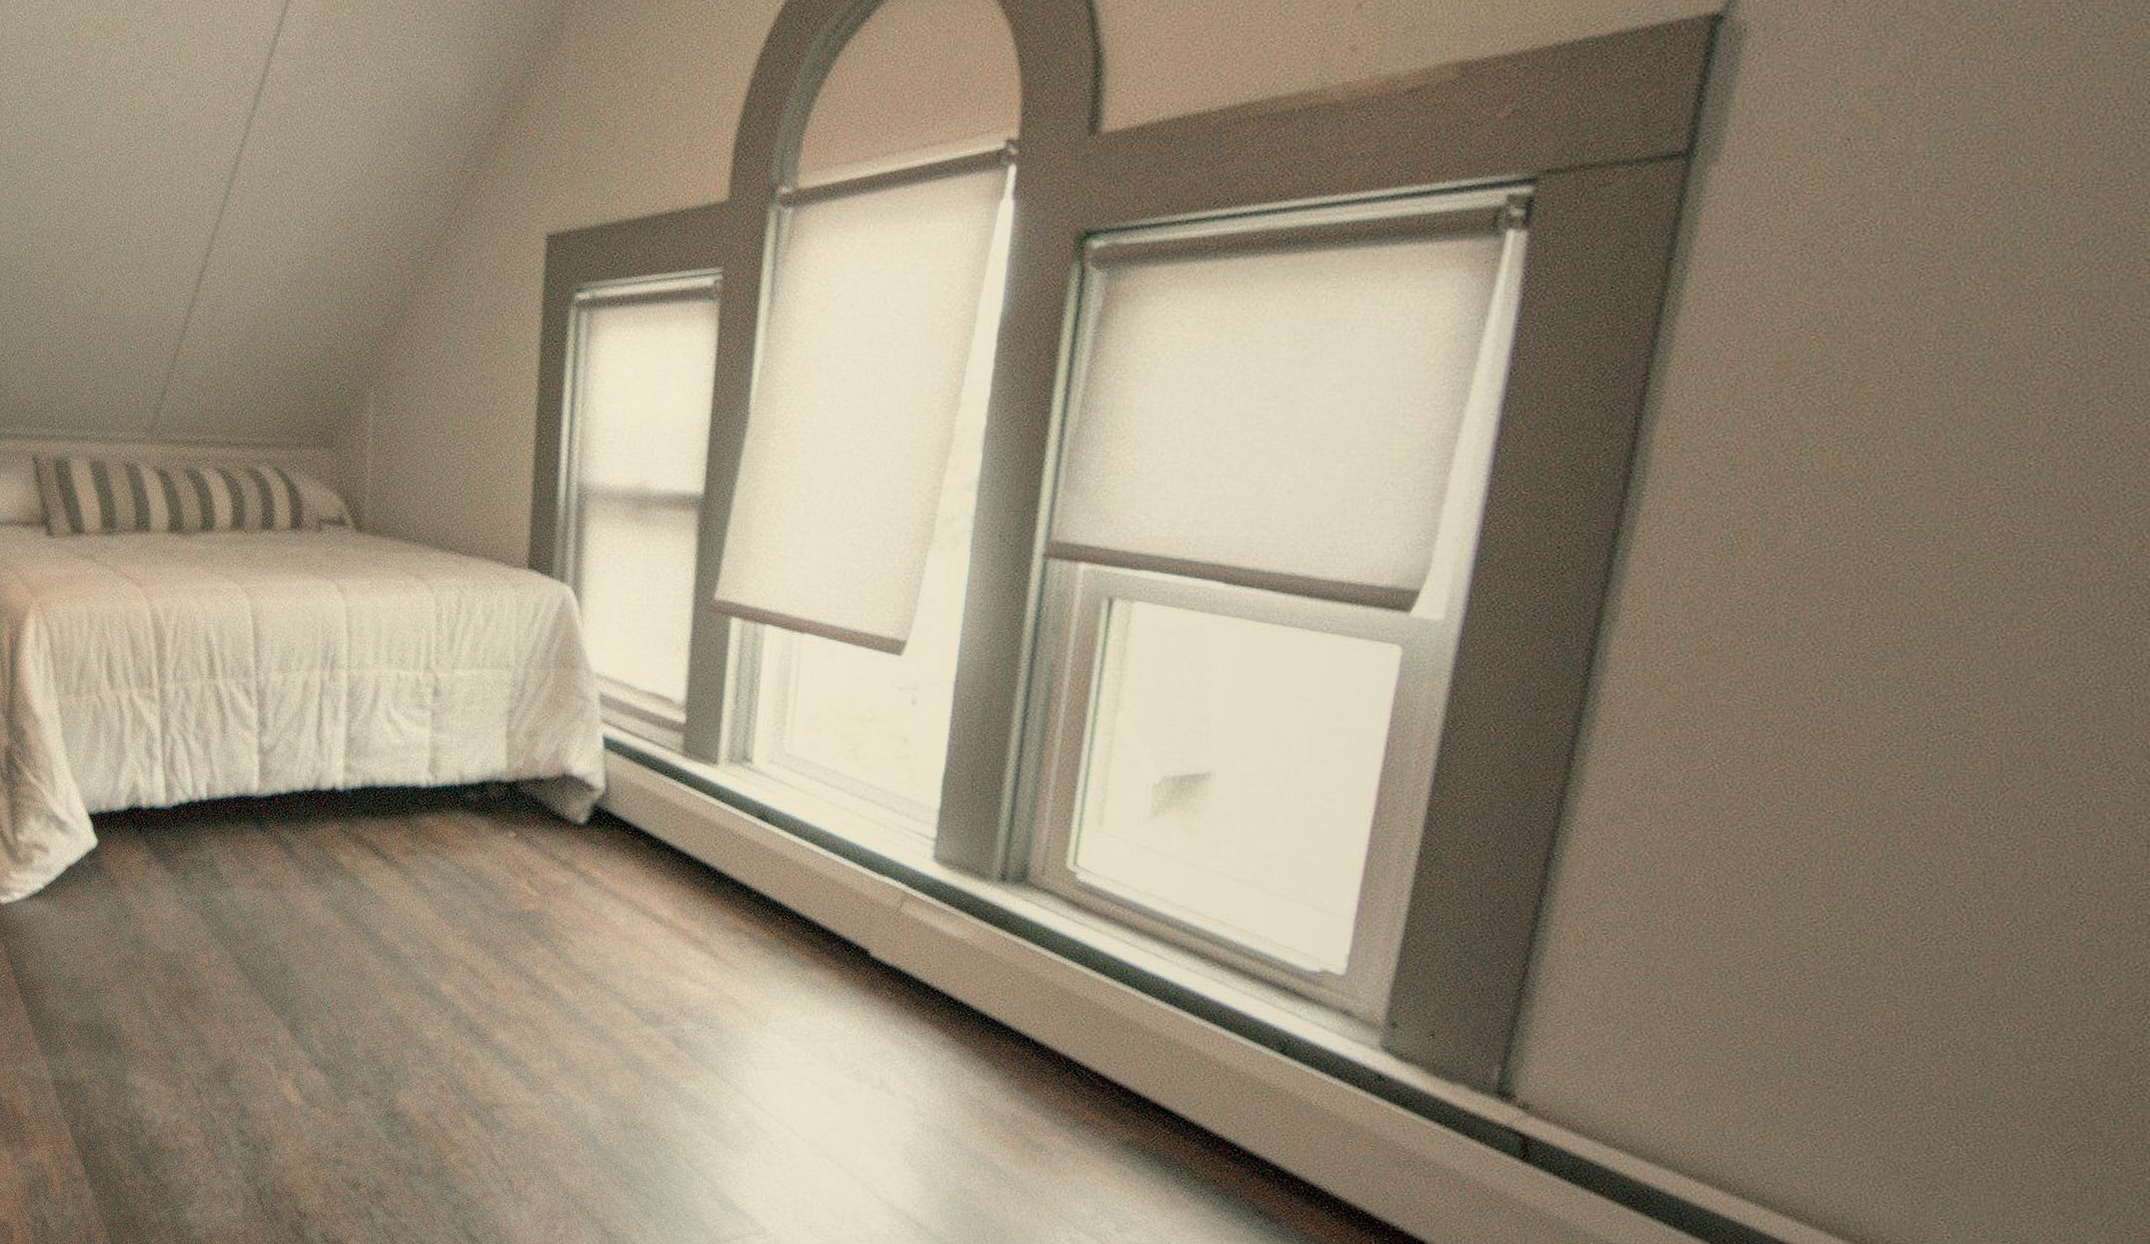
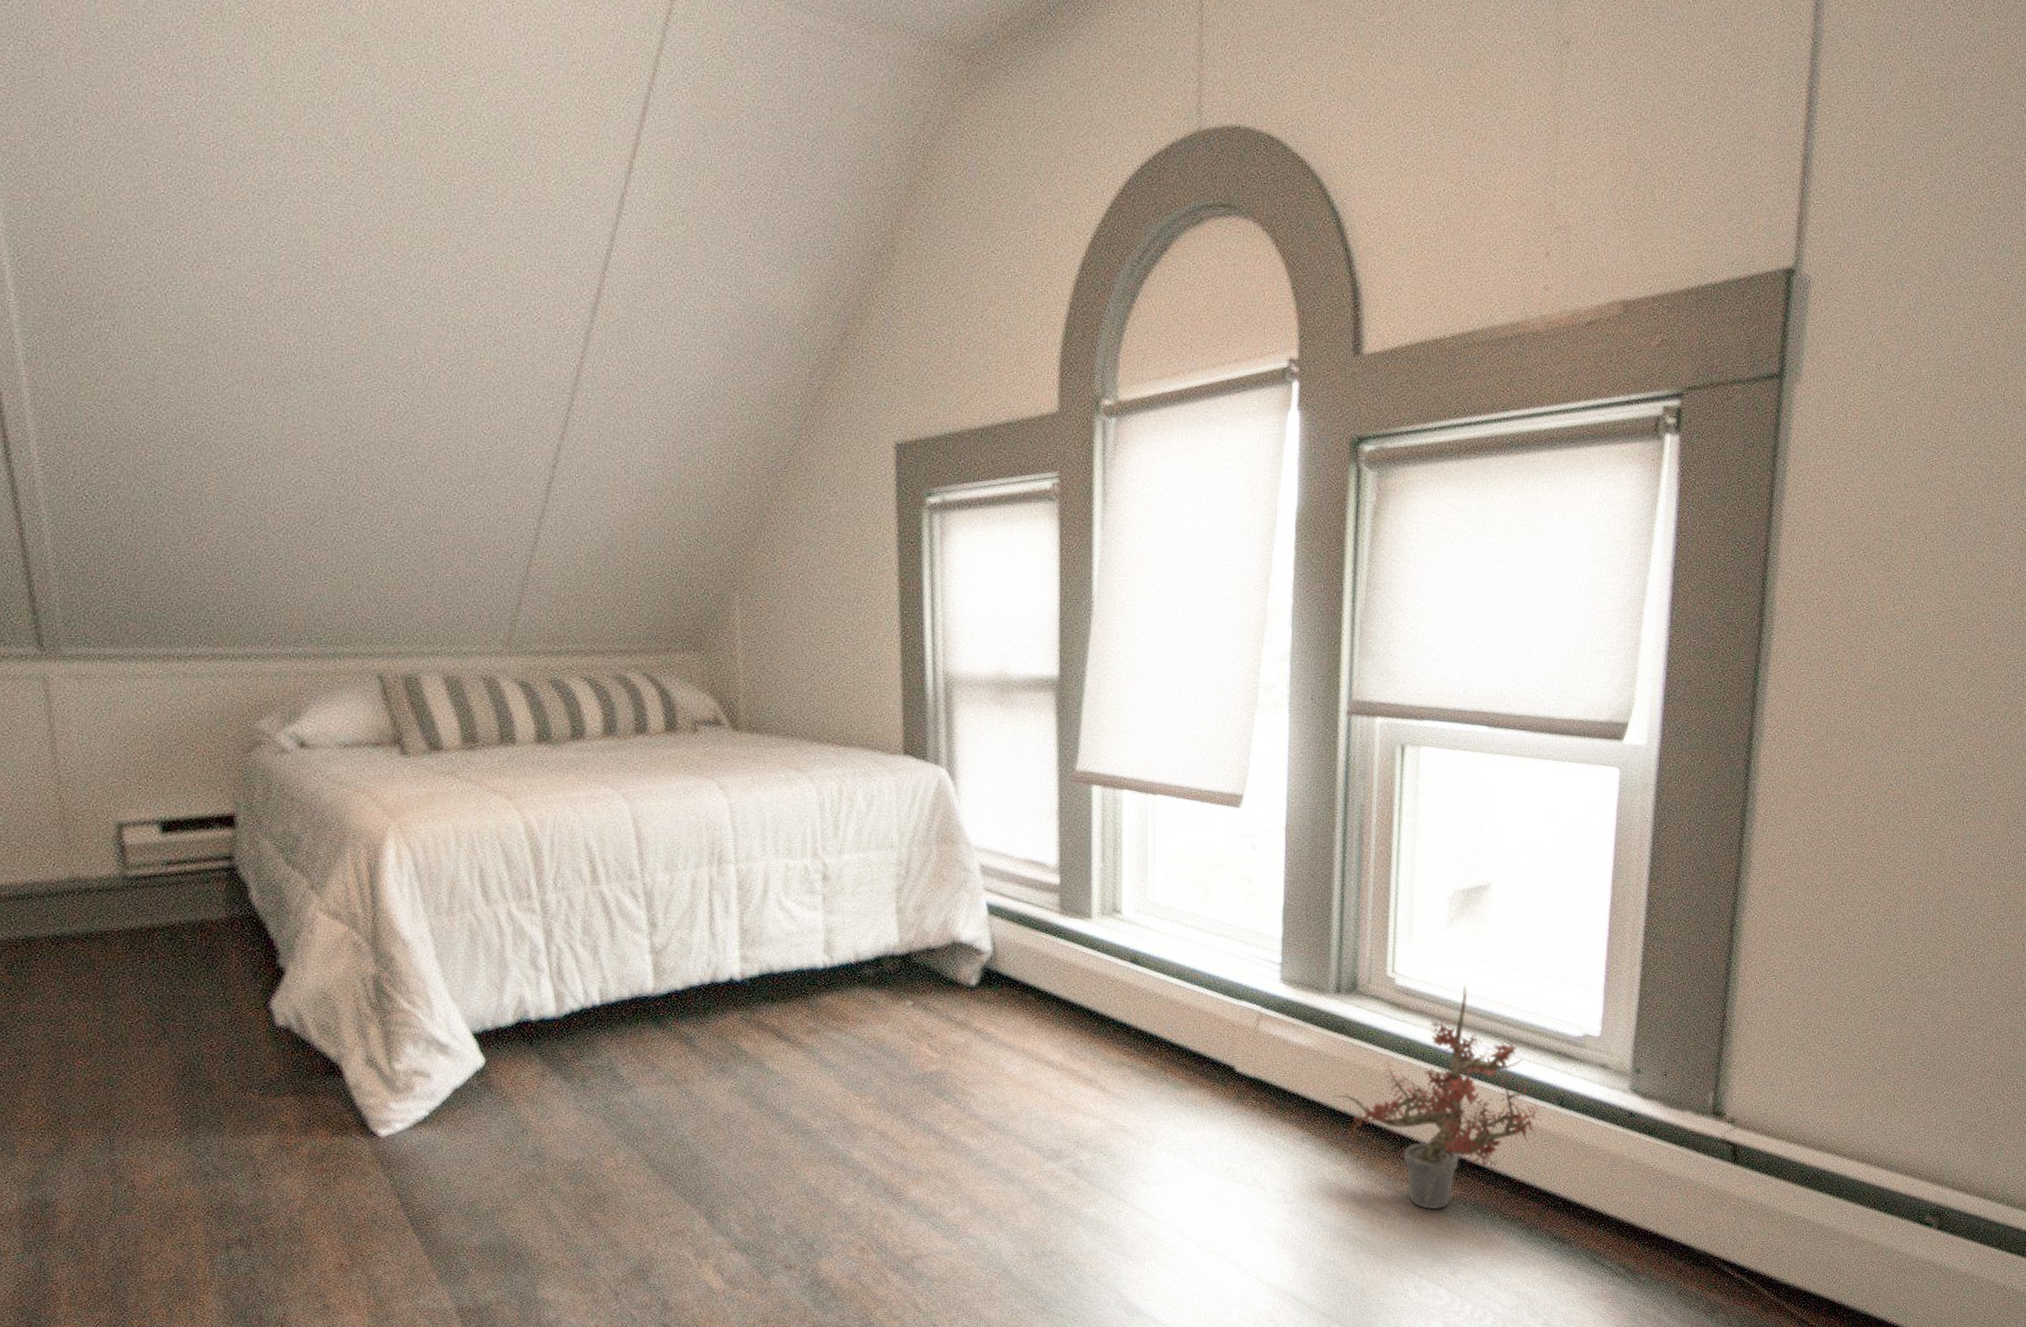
potted plant: none [987,892,1256,1152] -> present [1334,986,1542,1209]

